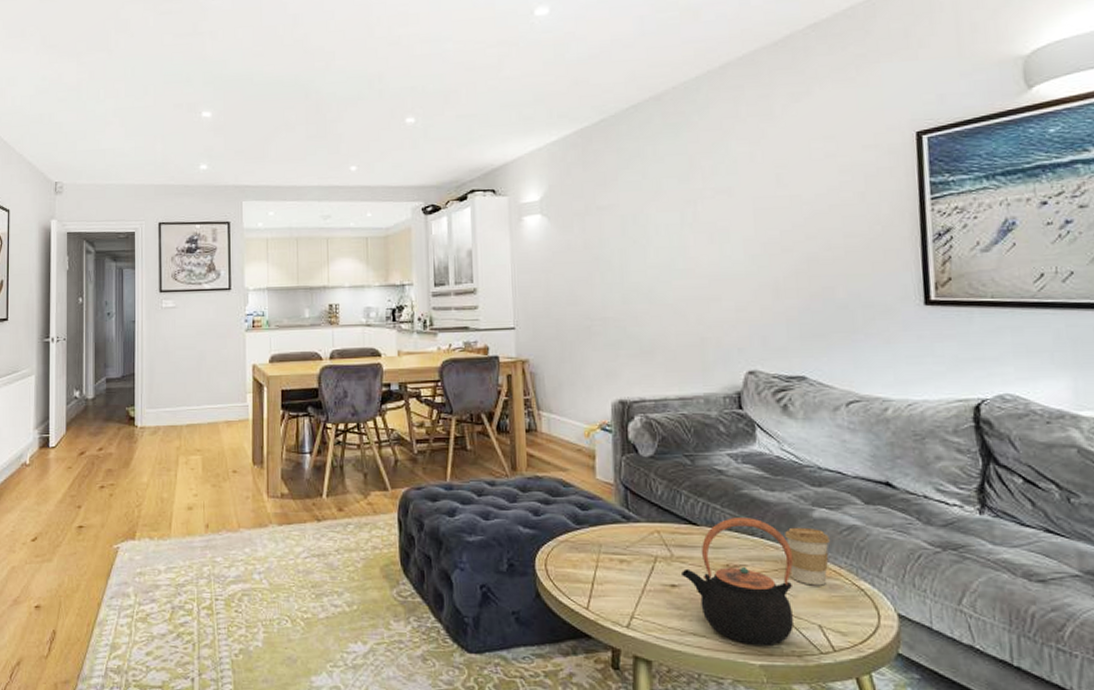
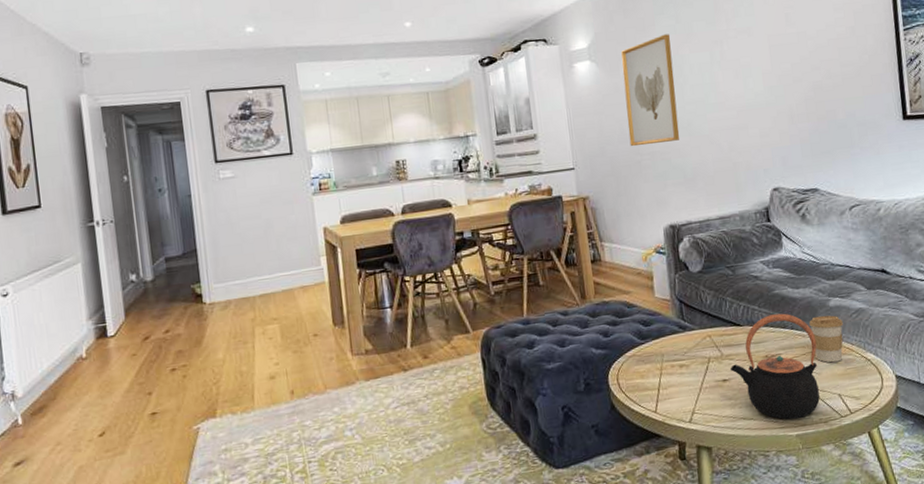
wall art: none [576,190,638,310] -> present [621,34,680,147]

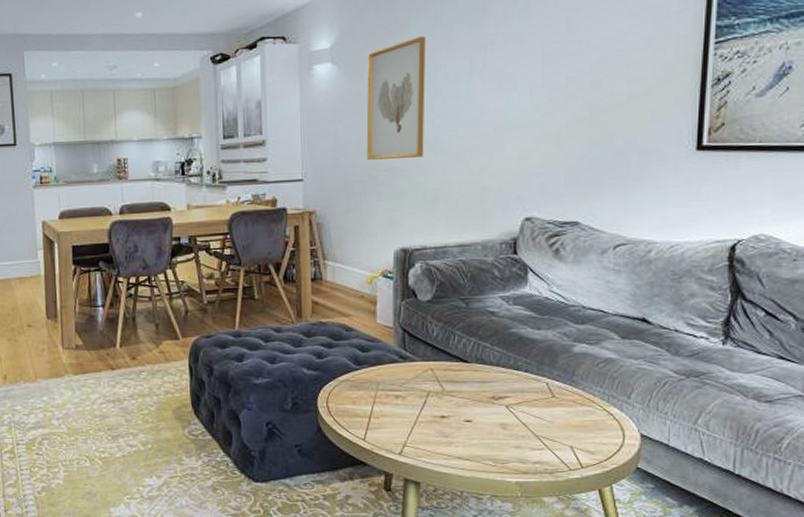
teapot: present [729,313,820,420] -> none [450,354,553,466]
coffee cup: present [809,315,843,363] -> none [547,361,586,412]

